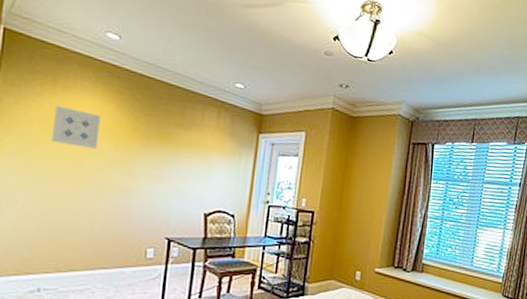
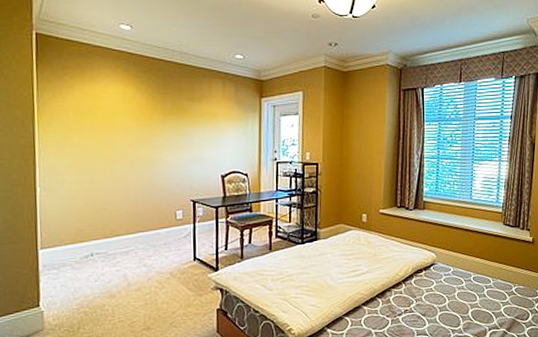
wall art: present [51,105,101,149] -> none [85,94,125,129]

